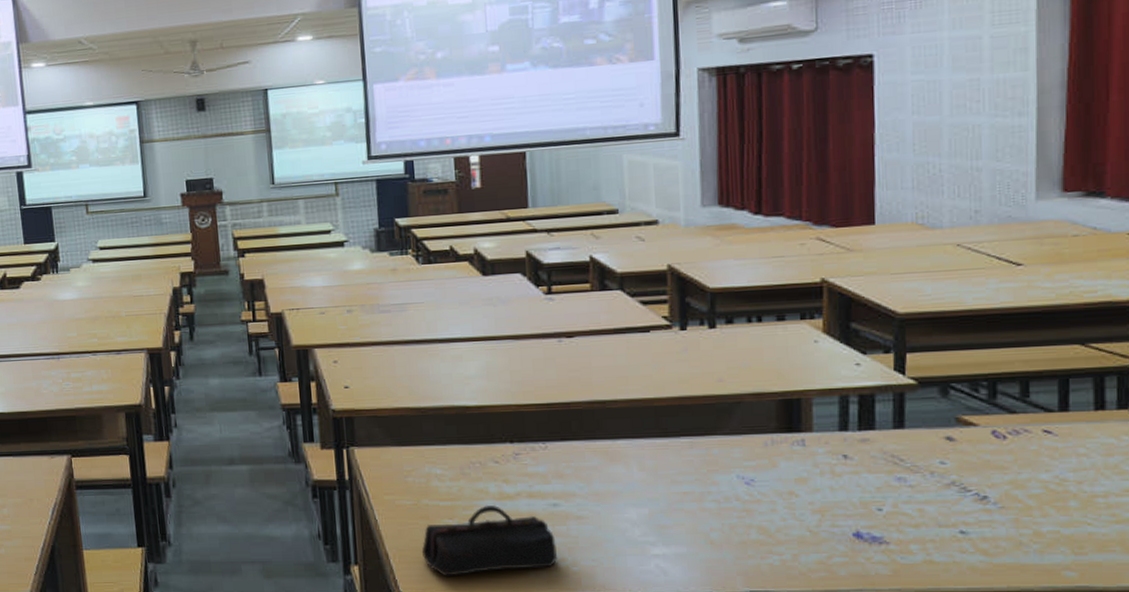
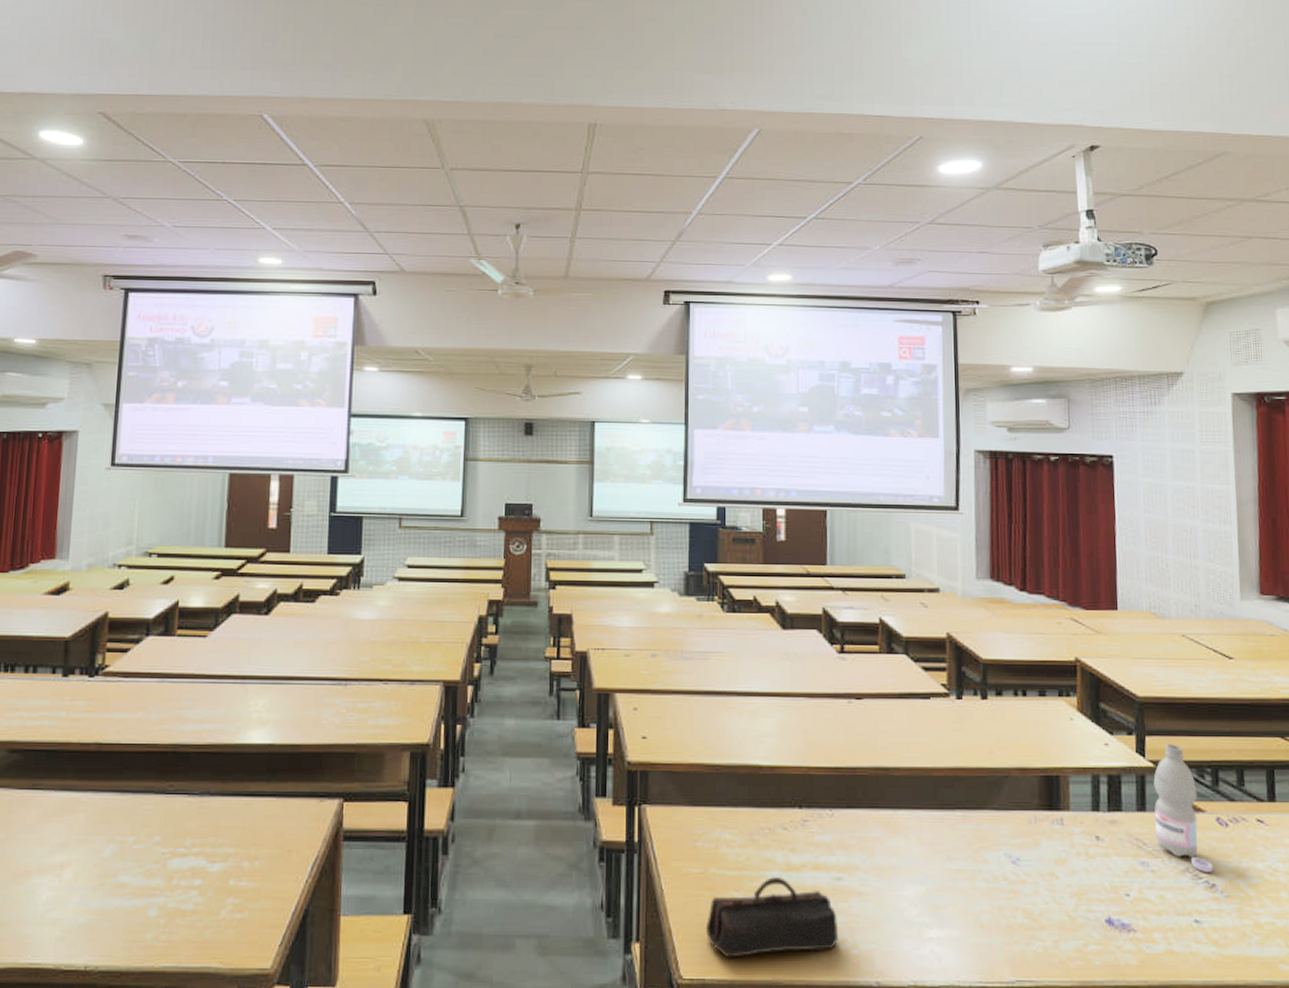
water bottle: none [914,358,986,486] -> present [1153,743,1214,873]

